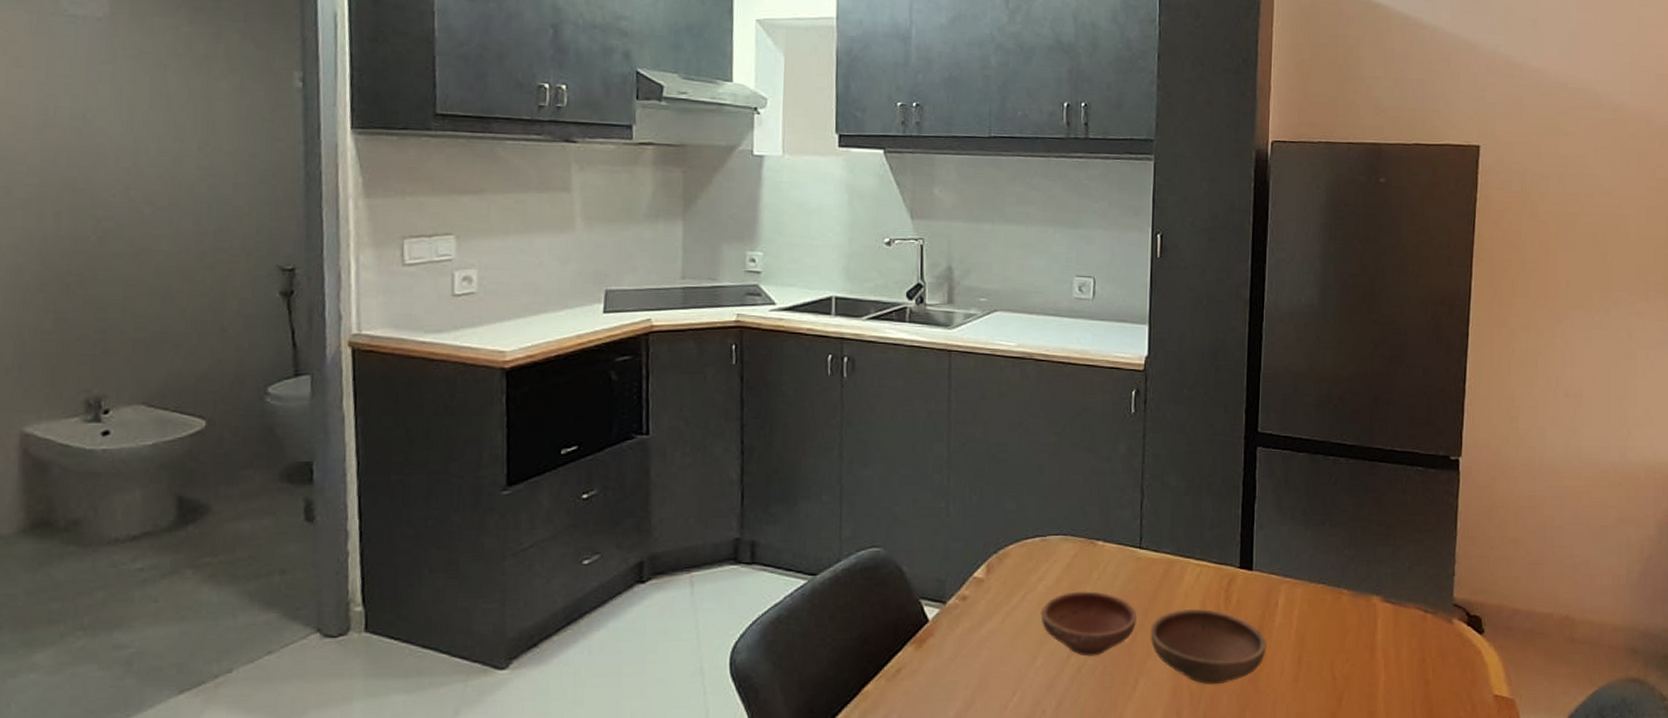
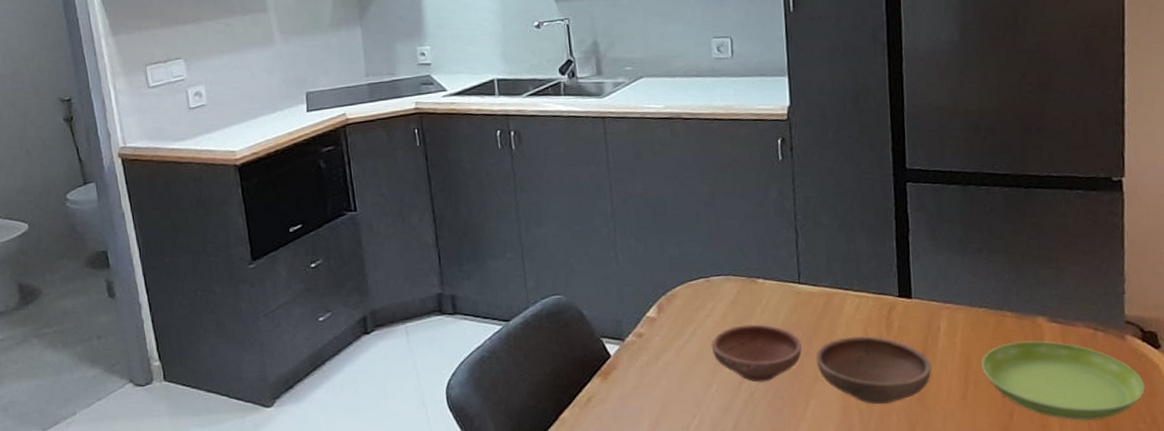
saucer: none [1316,621,1467,708] -> present [981,340,1145,422]

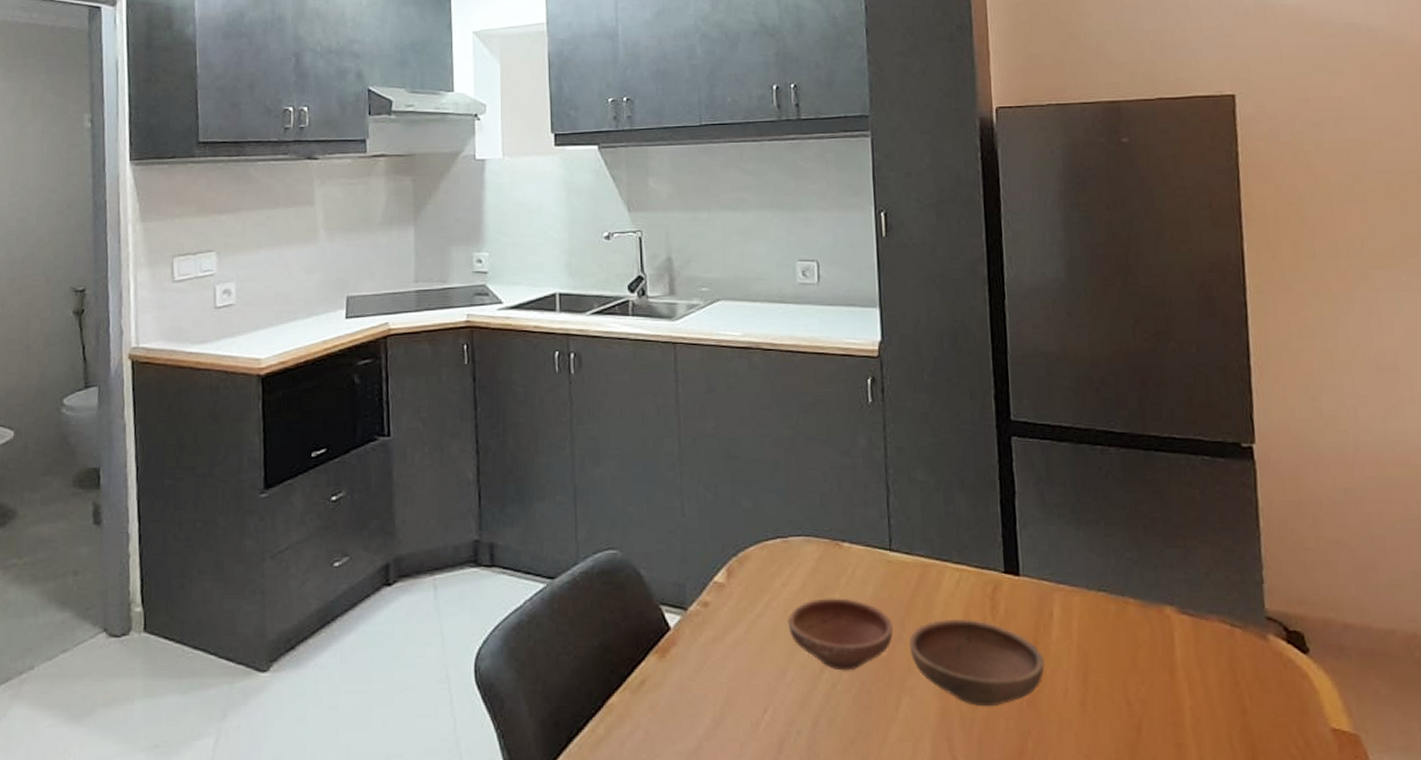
saucer: present [981,340,1145,422] -> none [1102,635,1294,742]

